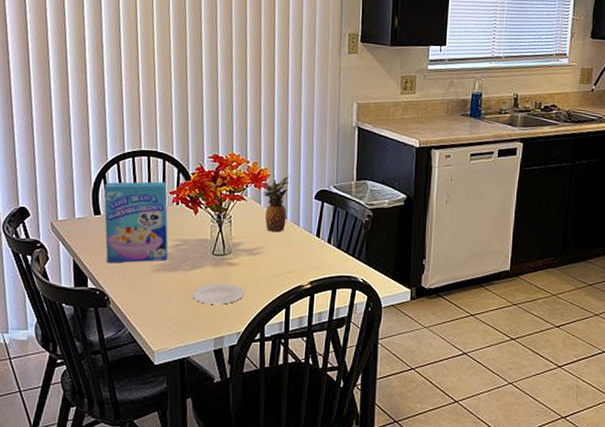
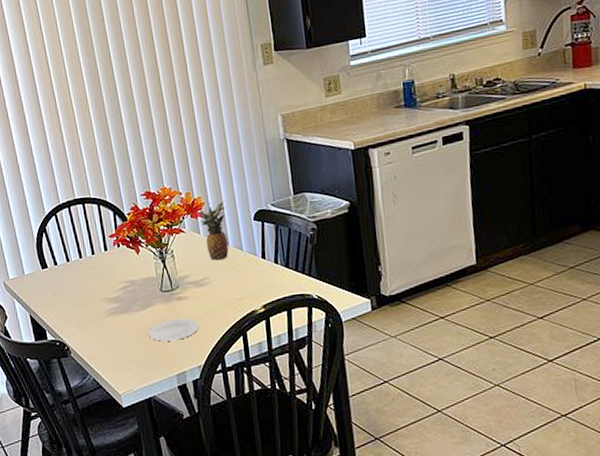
cereal box: present [103,181,169,263] -> none [46,226,118,314]

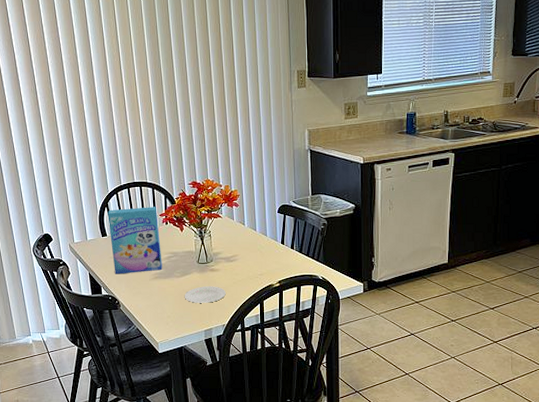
cereal box: none [46,226,118,314] -> present [107,207,162,274]
fruit: present [198,200,229,261] -> none [234,194,256,242]

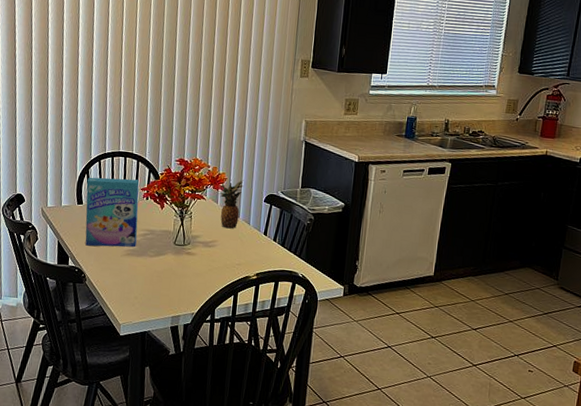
plate: present [185,286,226,303] -> none [155,269,200,288]
fruit: none [234,194,256,242] -> present [219,179,244,229]

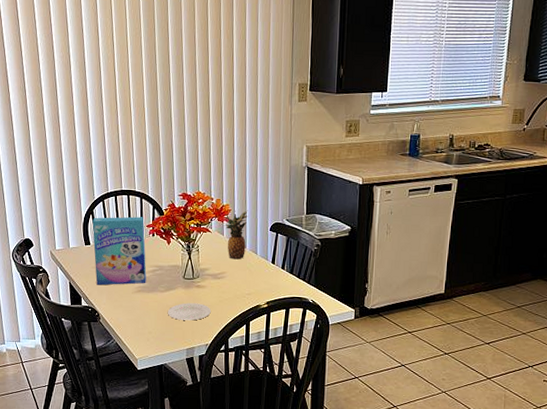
plate: none [155,269,200,288] -> present [168,303,211,321]

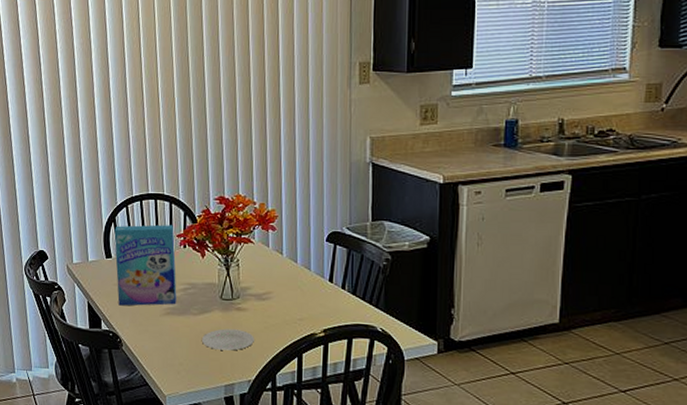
fruit: present [224,210,248,260] -> none [270,216,299,277]

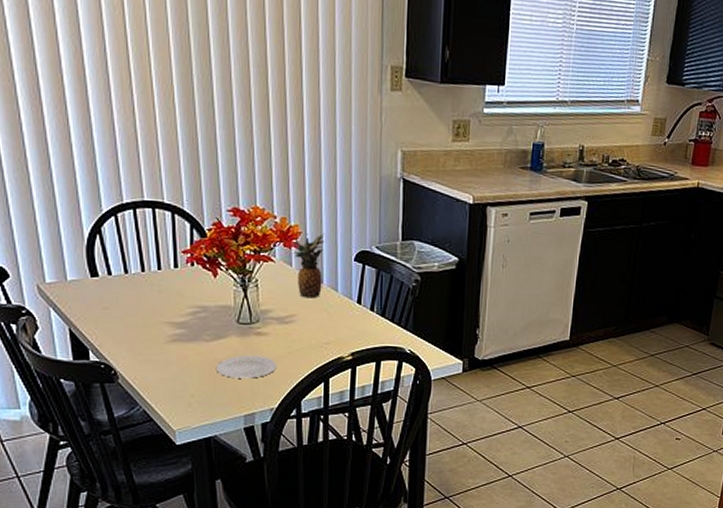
cereal box: present [114,224,177,306] -> none [100,238,185,333]
fruit: none [270,216,299,277] -> present [293,232,325,299]

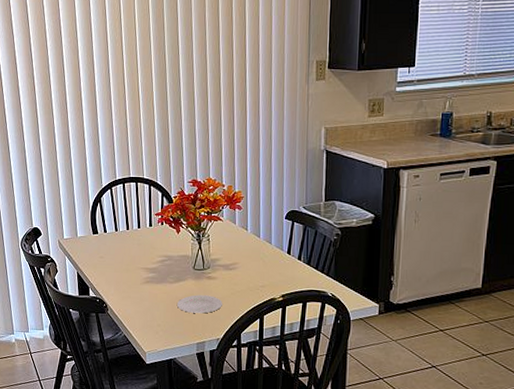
fruit: present [293,232,325,299] -> none [236,197,262,250]

